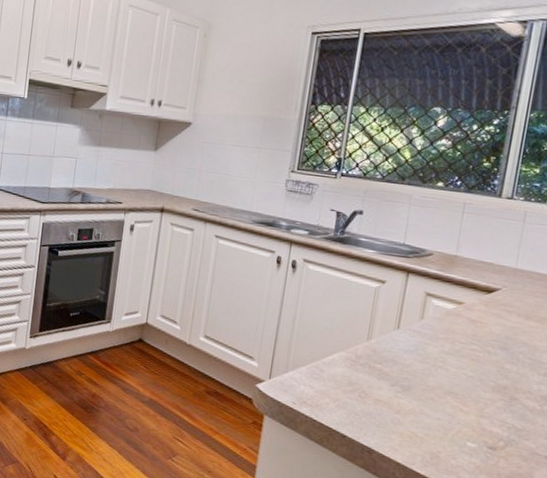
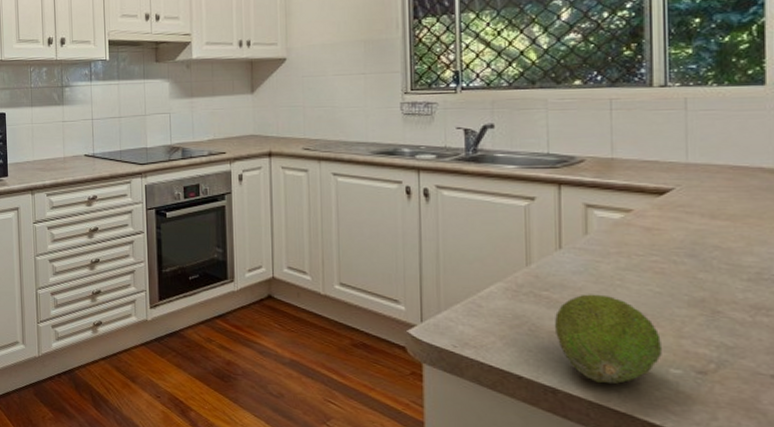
fruit: none [380,371,466,450] -> present [554,294,663,384]

